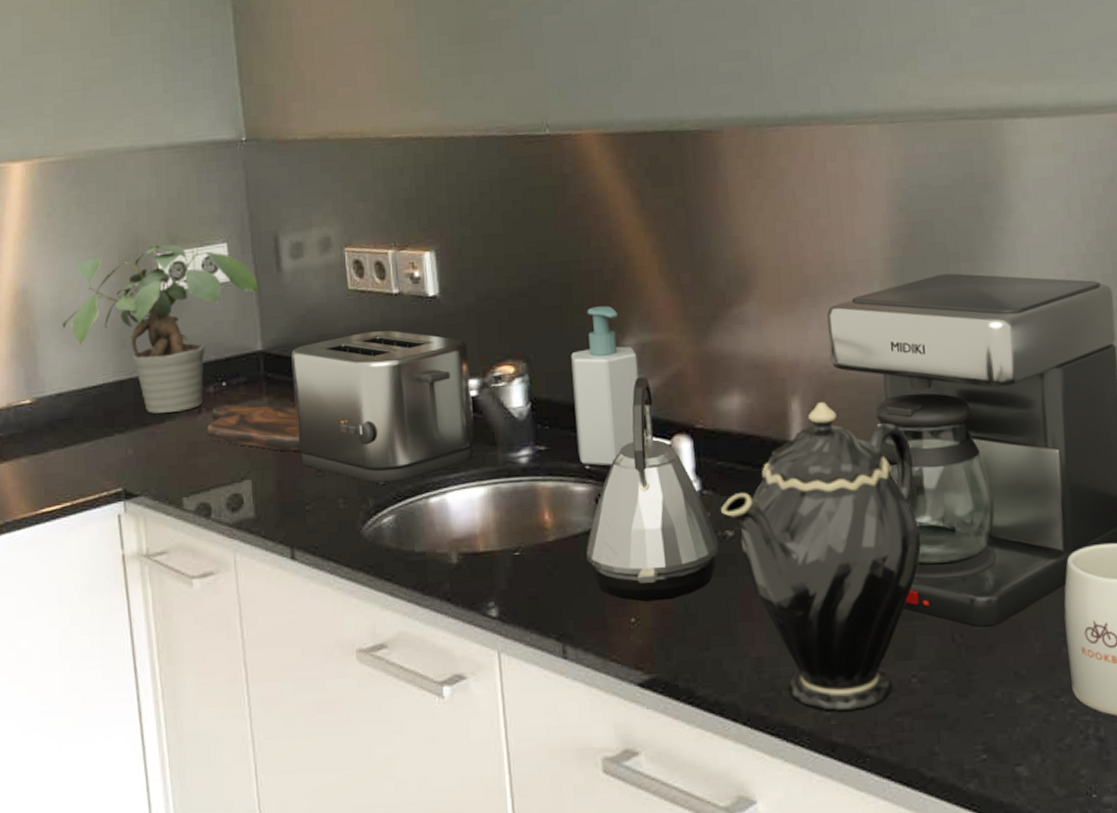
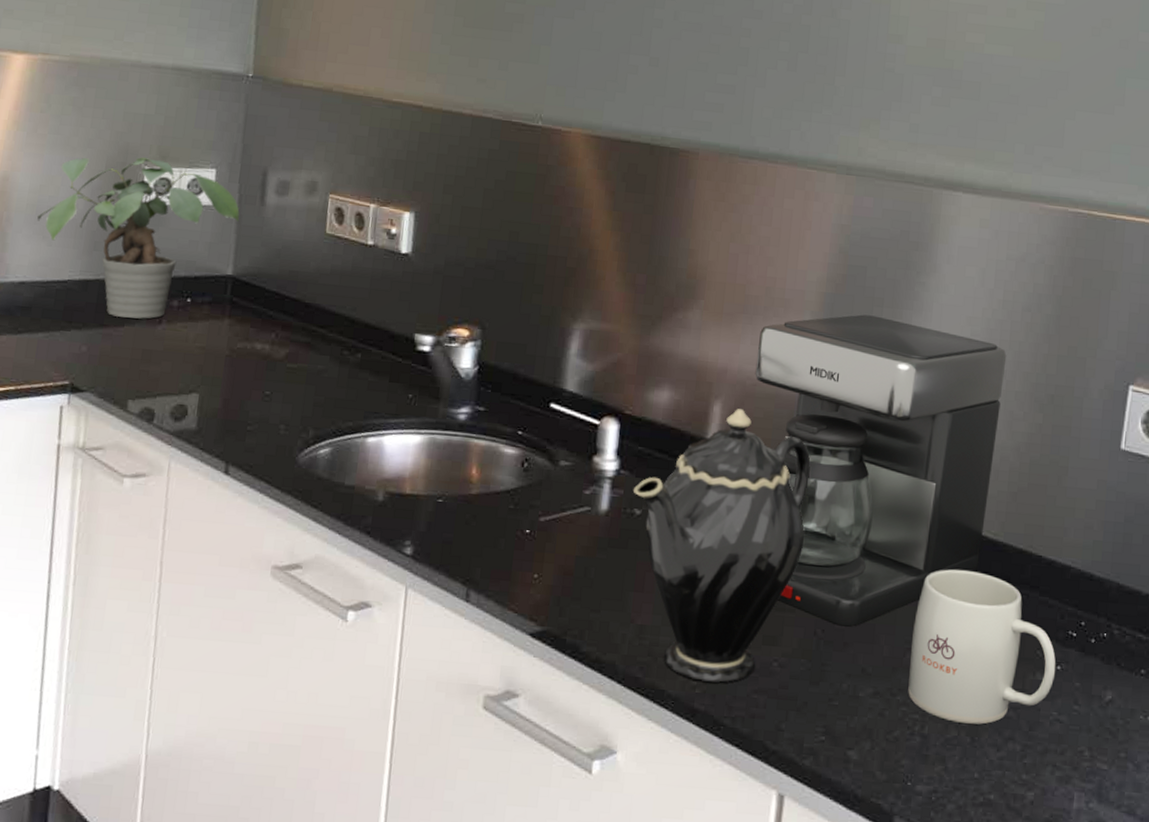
cutting board: present [206,404,300,452] -> none [163,319,256,375]
toaster: present [290,330,475,485] -> none [250,275,429,418]
soap bottle: present [571,306,638,467] -> none [513,289,584,435]
kettle: present [586,376,719,602] -> none [504,359,626,563]

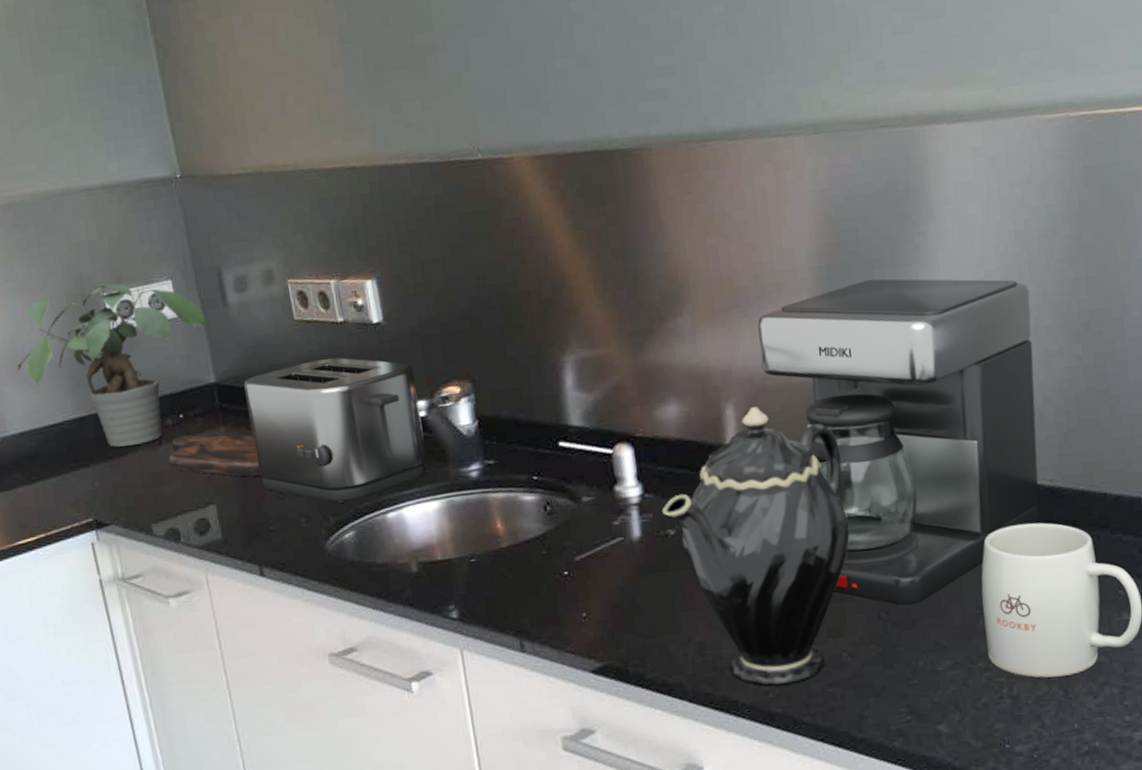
cutting board: none [163,319,256,375] -> present [168,433,260,477]
toaster: none [250,275,429,418] -> present [243,357,427,503]

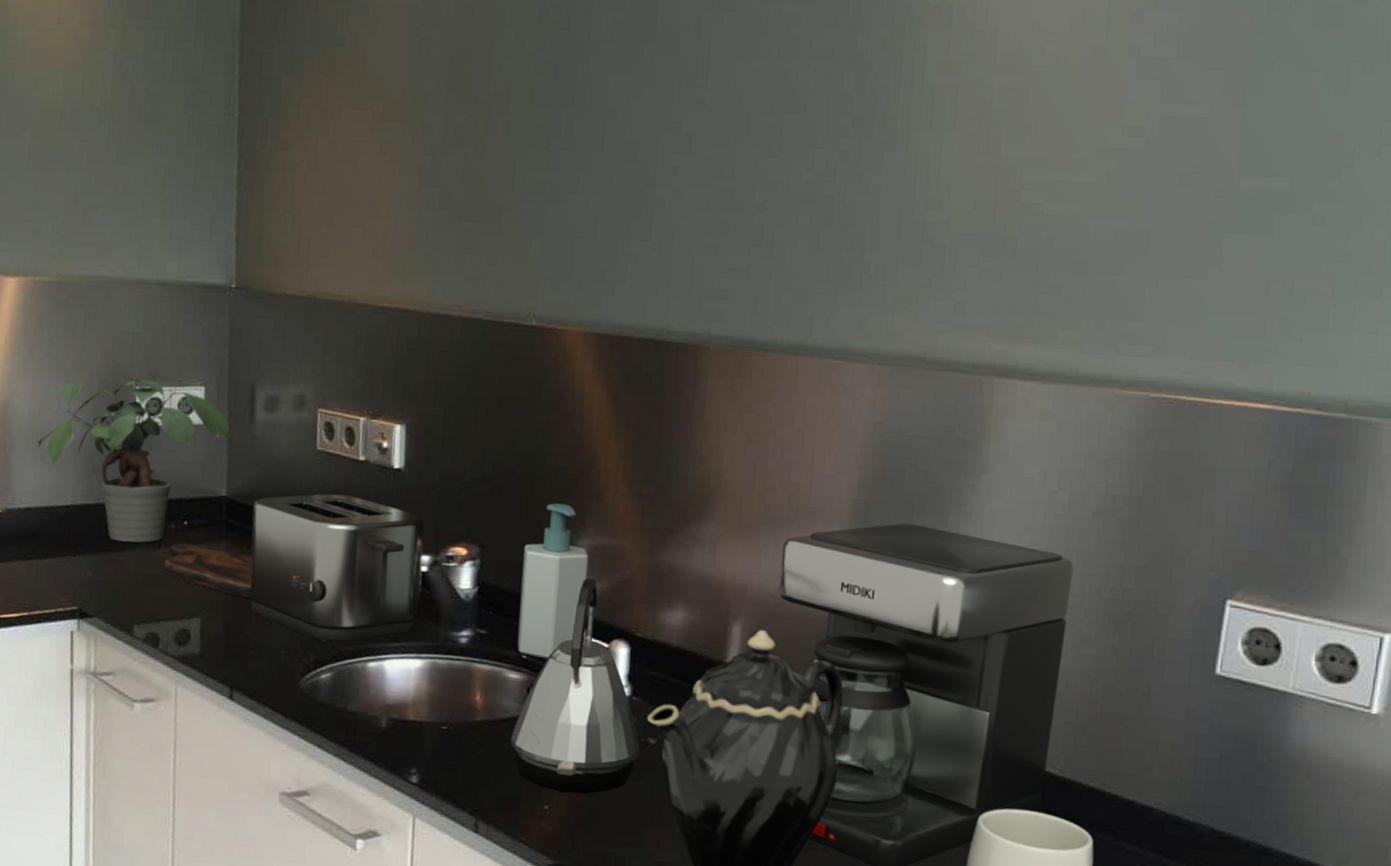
soap bottle: none [514,324,580,476] -> present [517,503,589,660]
kettle: none [537,390,662,598] -> present [510,578,640,795]

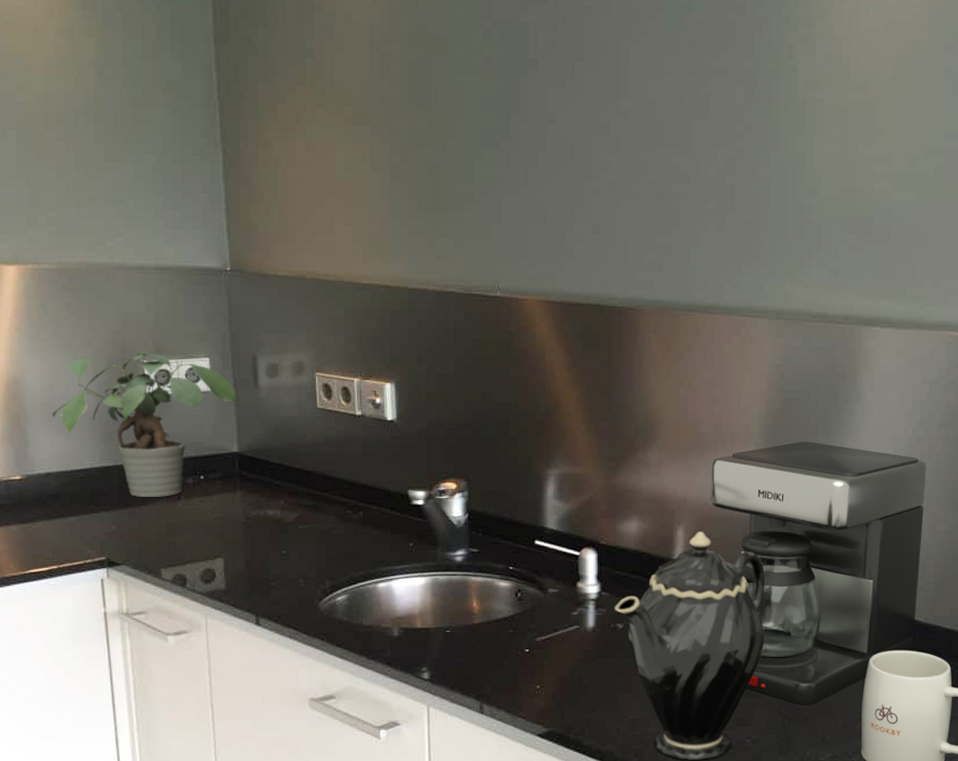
cutting board: present [163,542,252,598] -> none [184,494,268,538]
toaster: present [249,494,425,642] -> none [263,445,419,570]
kettle: present [510,578,640,795] -> none [505,501,610,674]
soap bottle: present [517,503,589,660] -> none [504,441,558,569]

